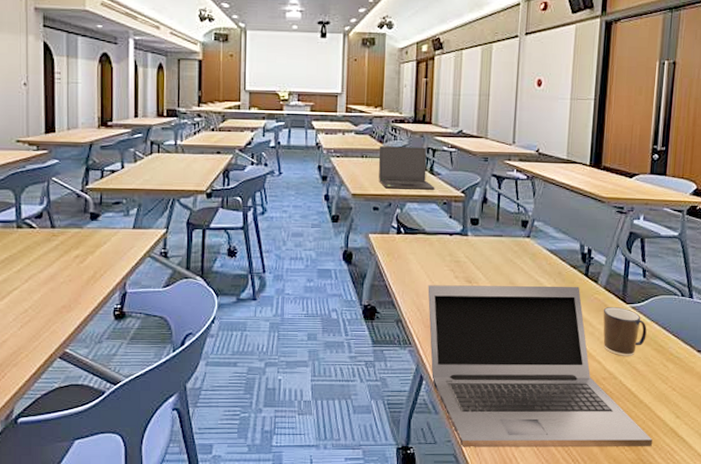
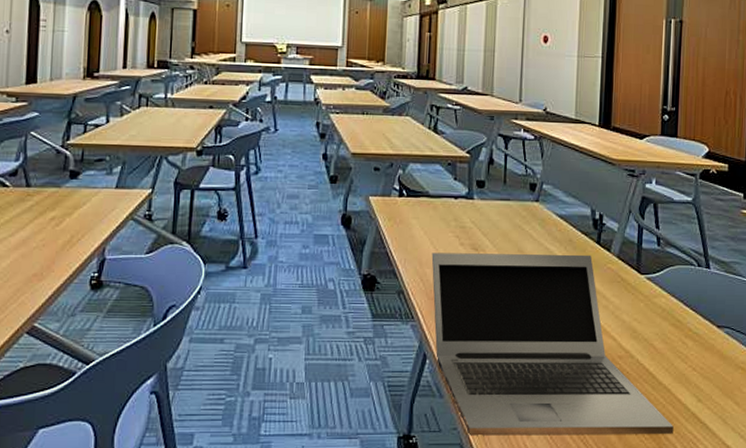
laptop: present [378,146,435,190] -> none [380,102,439,150]
mug: present [602,306,647,356] -> none [617,277,664,332]

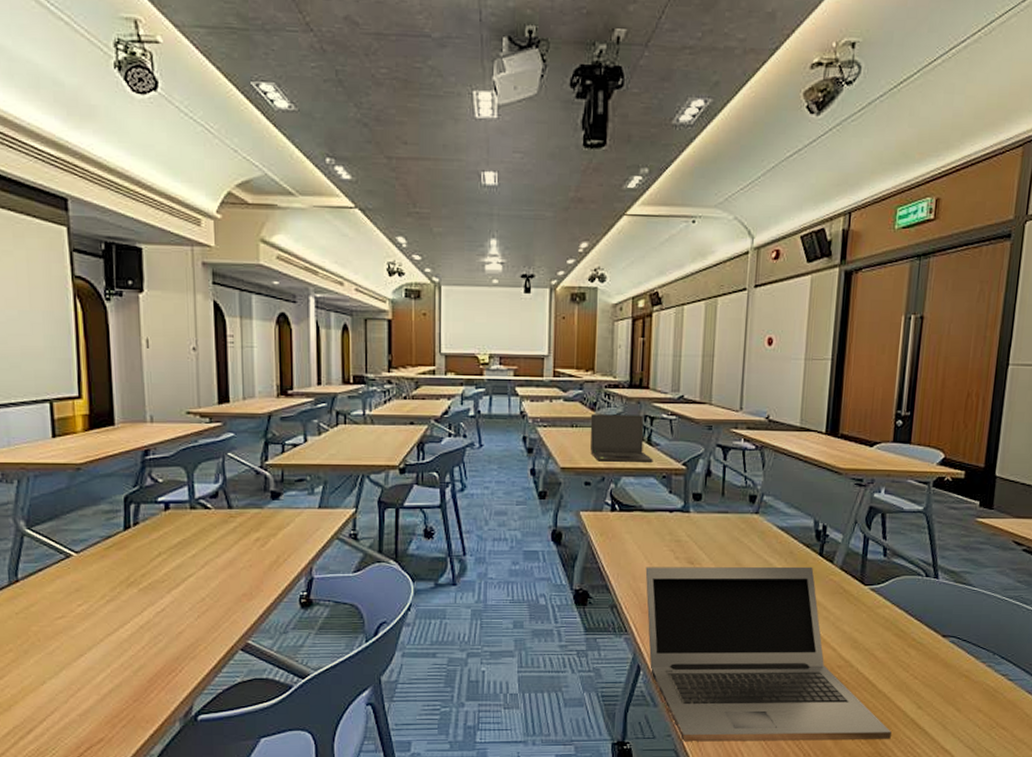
laptop: none [380,102,439,150] -> present [590,414,653,462]

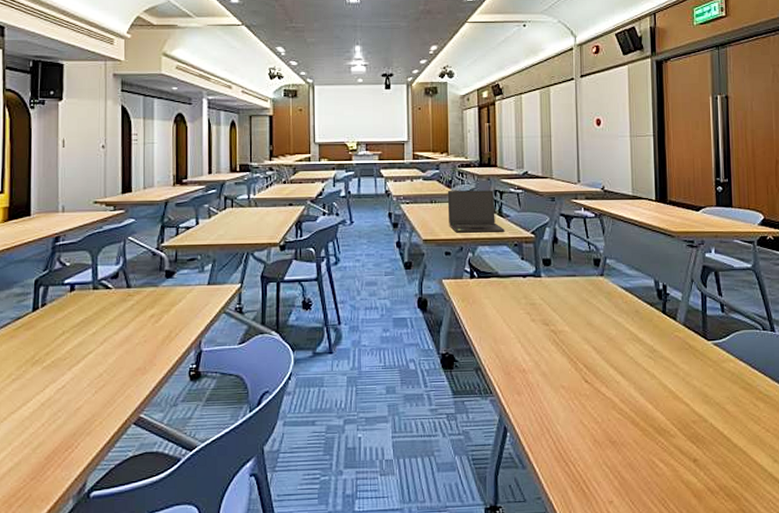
laptop: present [645,566,892,742] -> none [505,324,752,505]

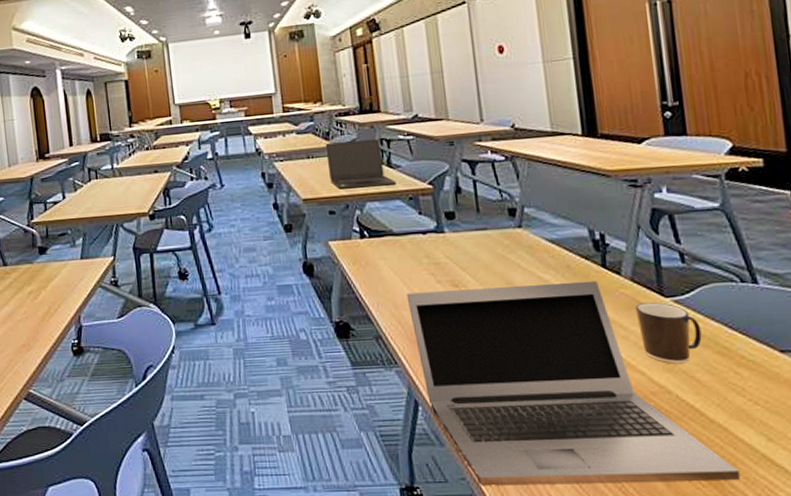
laptop: none [505,324,752,505] -> present [406,280,740,486]
mug: none [685,344,732,397] -> present [635,301,702,364]

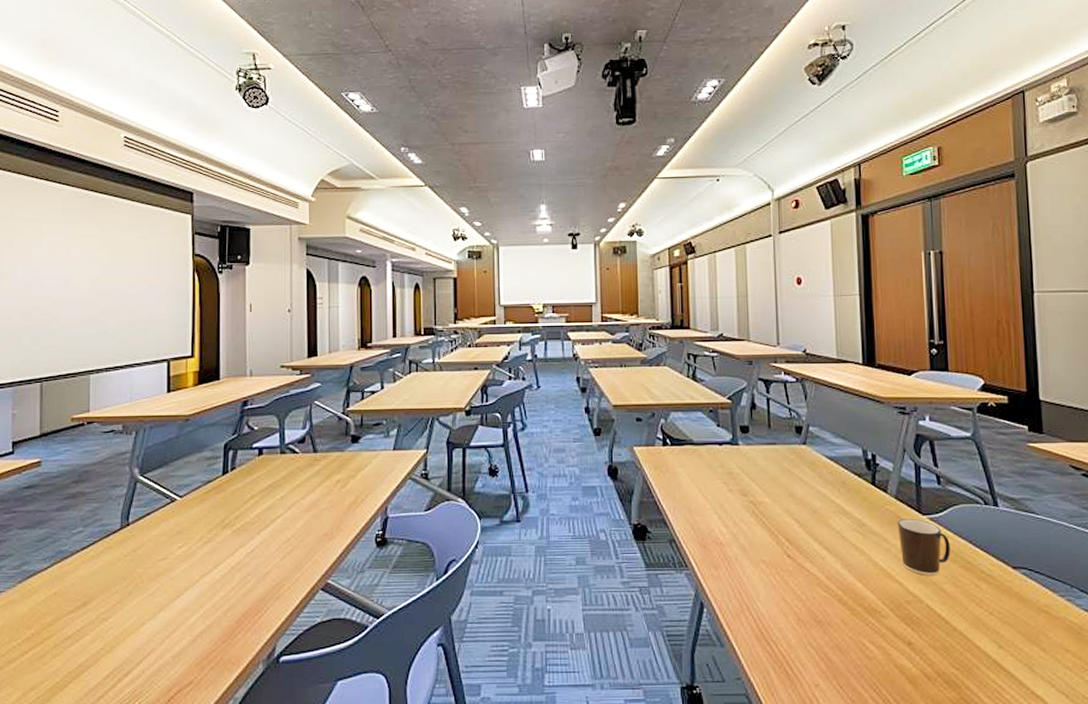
laptop: present [325,139,397,190] -> none [637,353,699,398]
laptop: present [406,280,740,486] -> none [700,496,975,686]

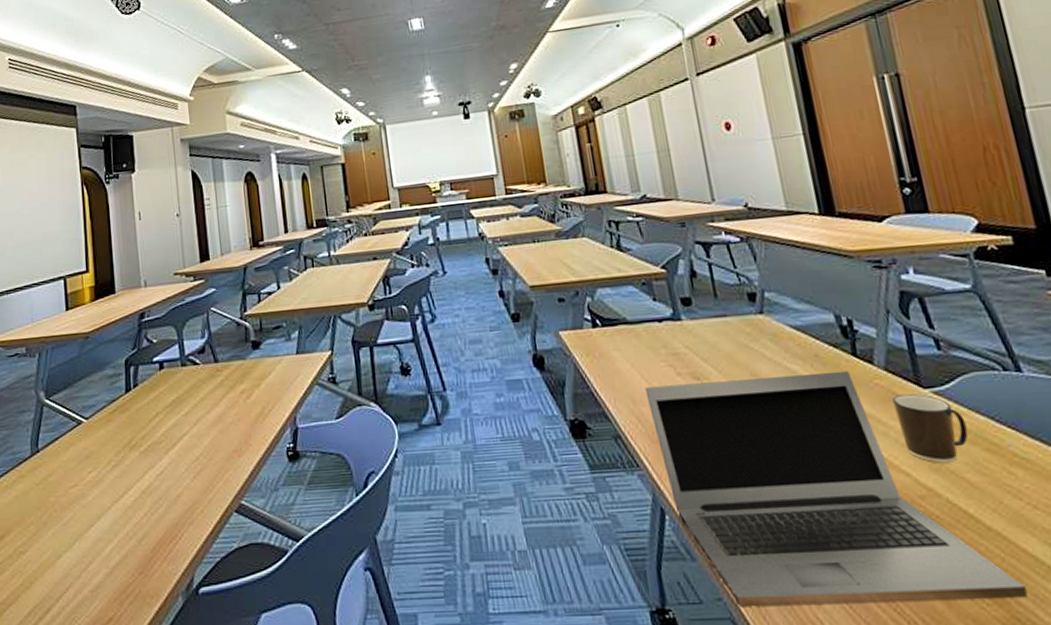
laptop: none [700,496,975,686] -> present [644,370,1028,608]

